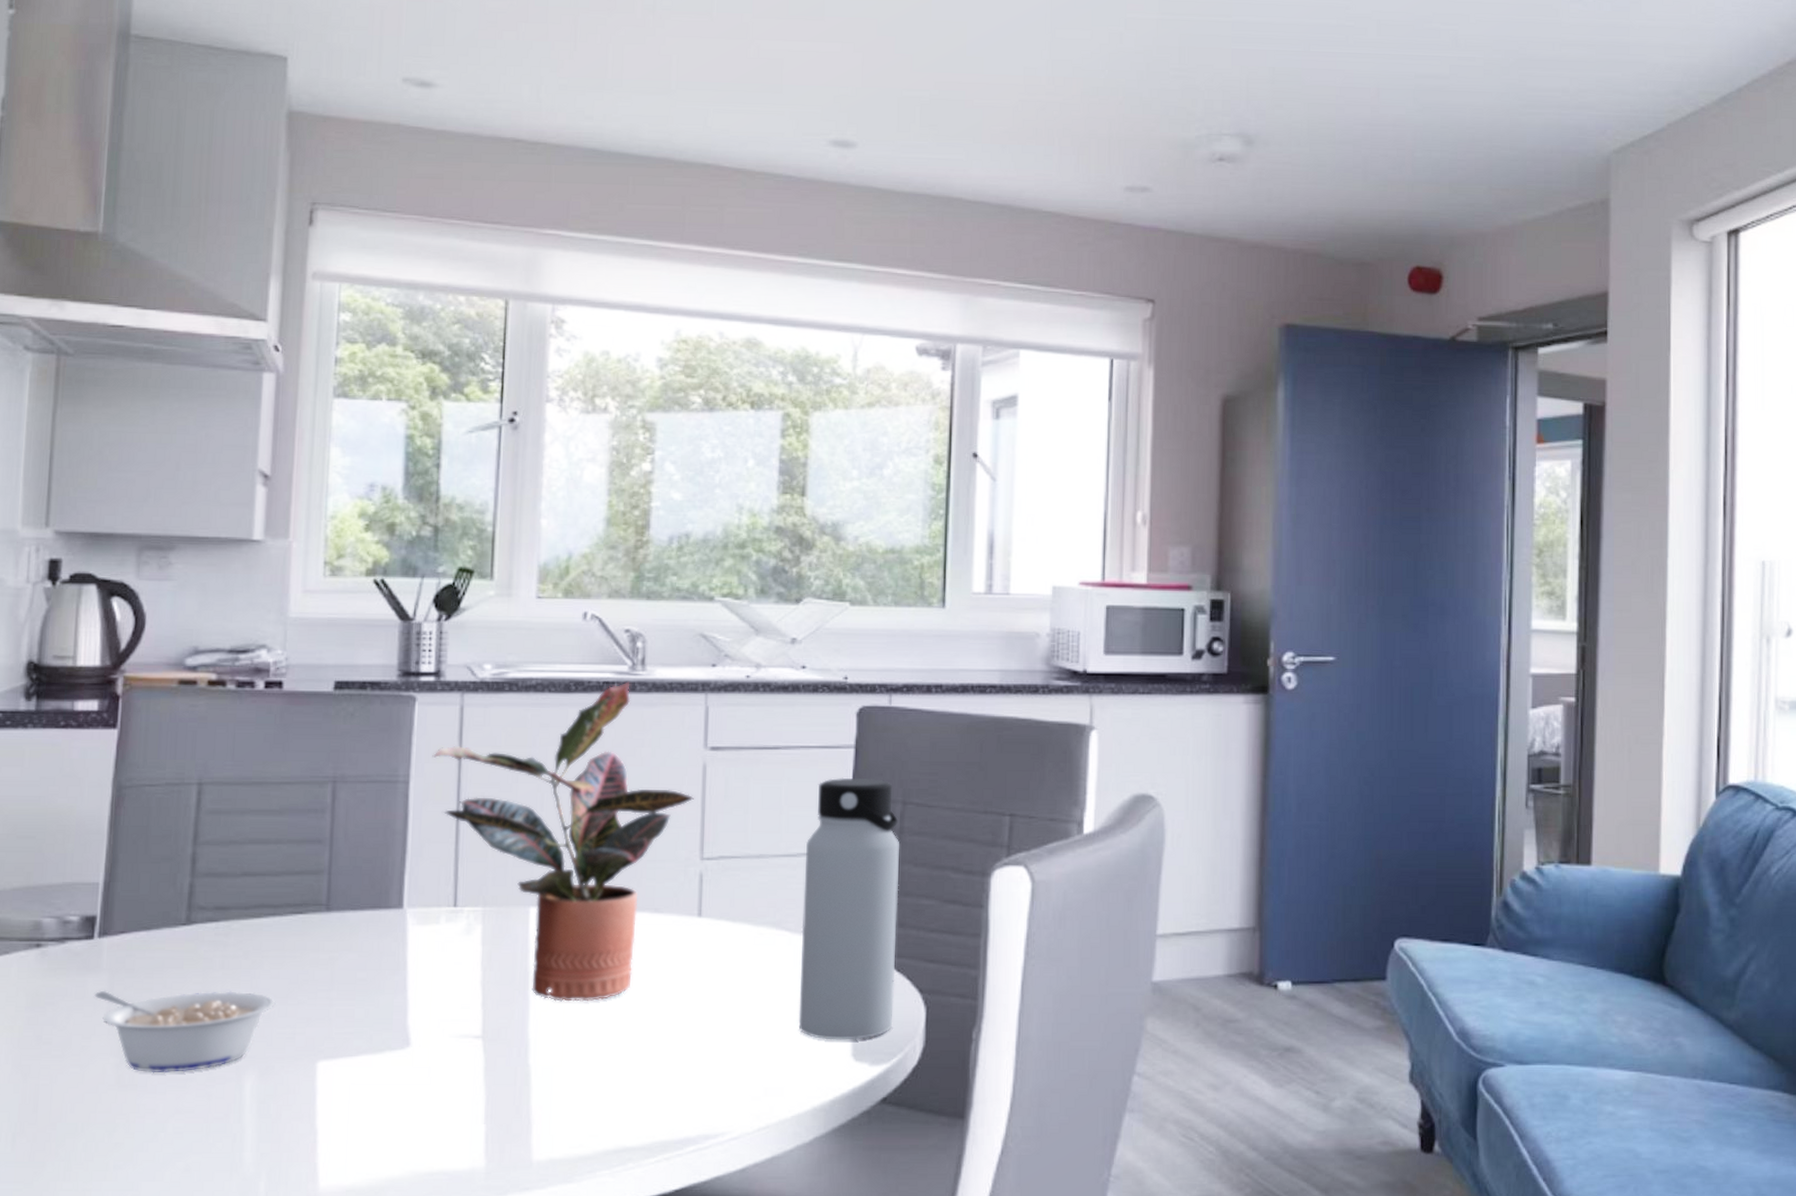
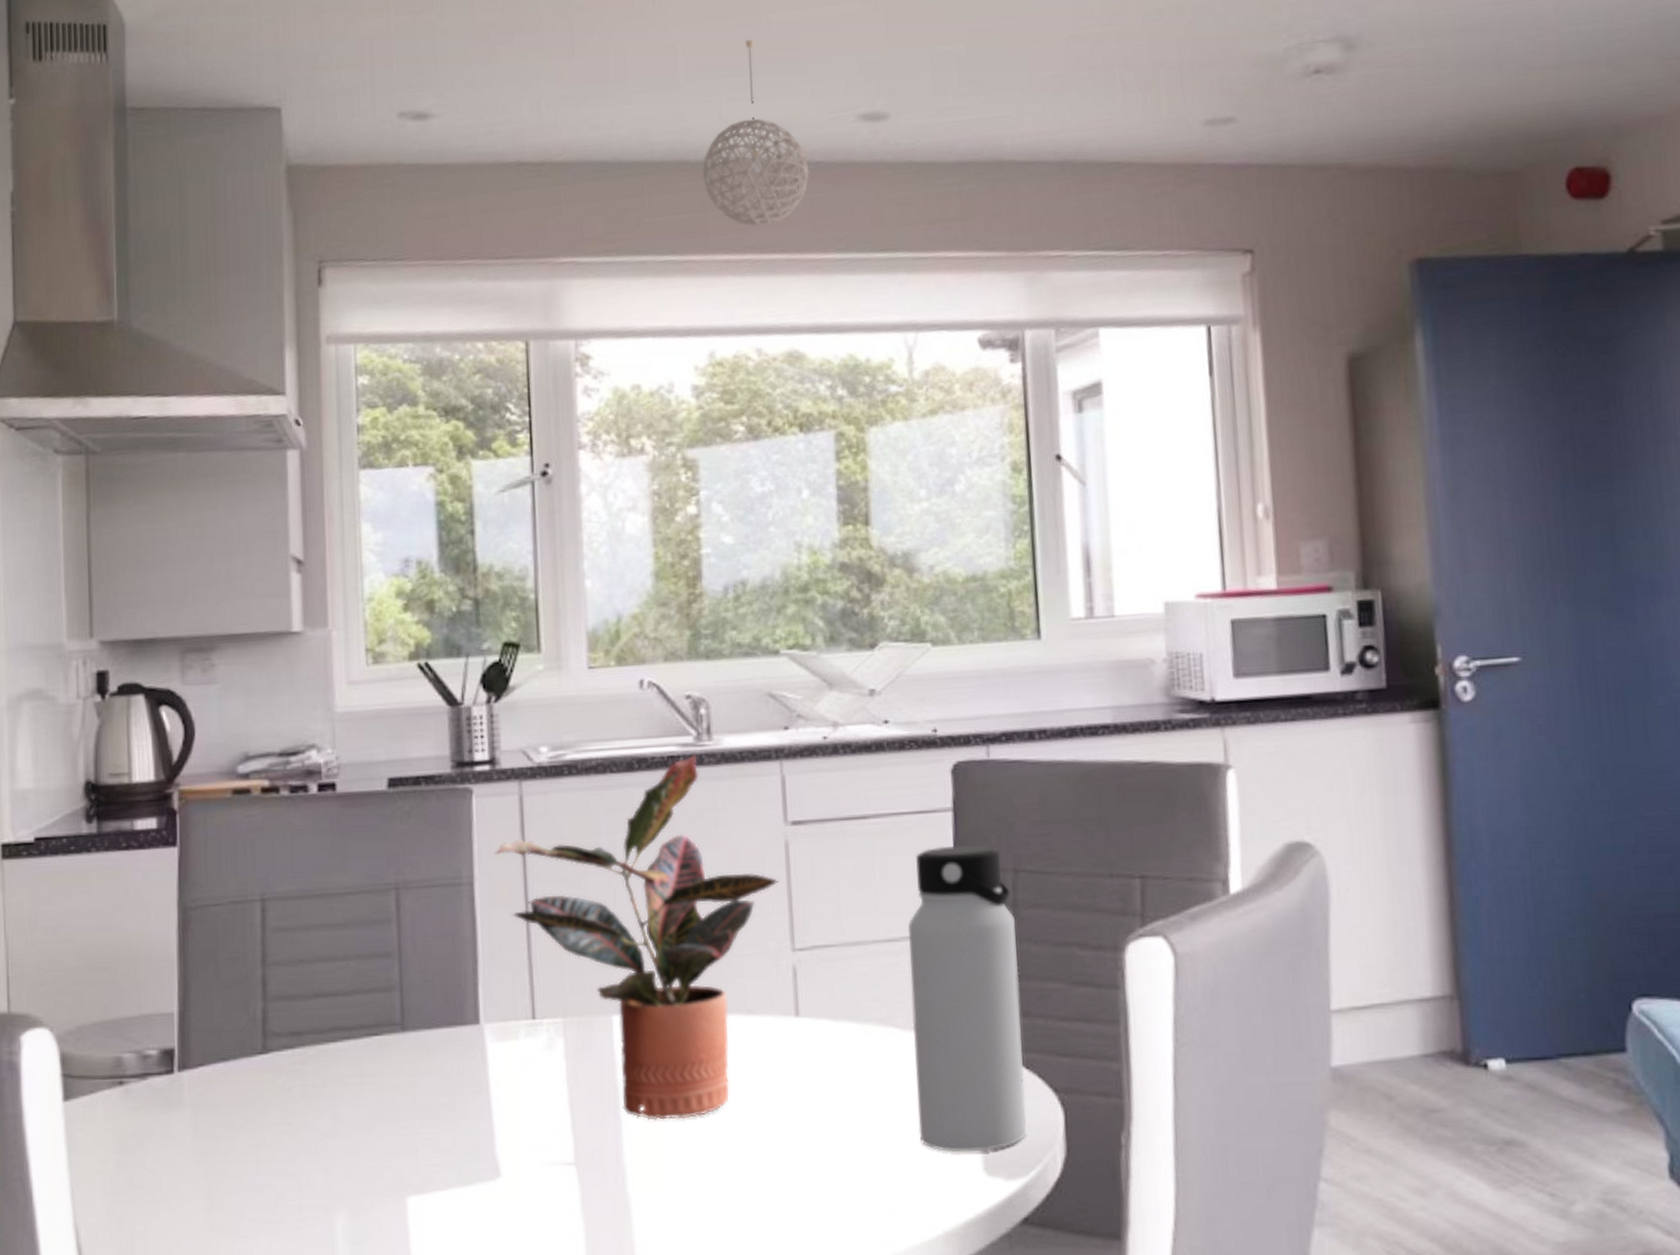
legume: present [94,990,275,1074] -> none [179,1123,358,1216]
pendant light: none [685,60,781,226] -> present [703,39,809,228]

